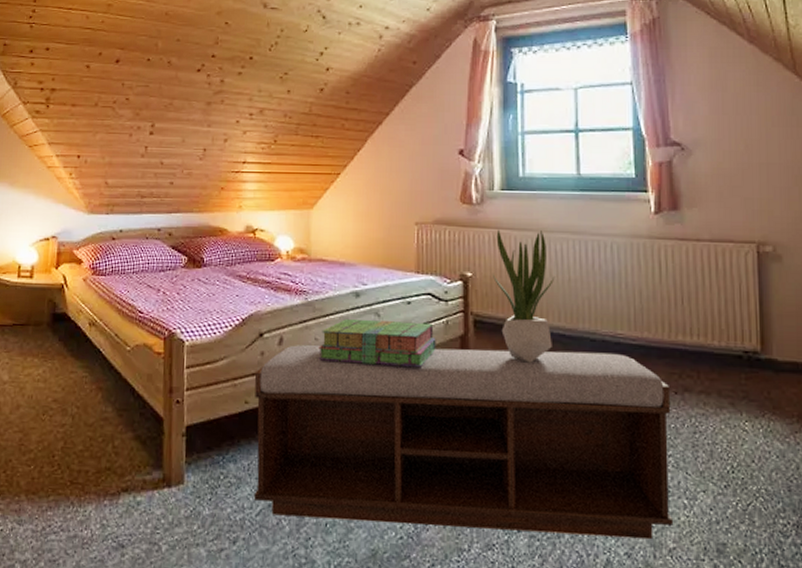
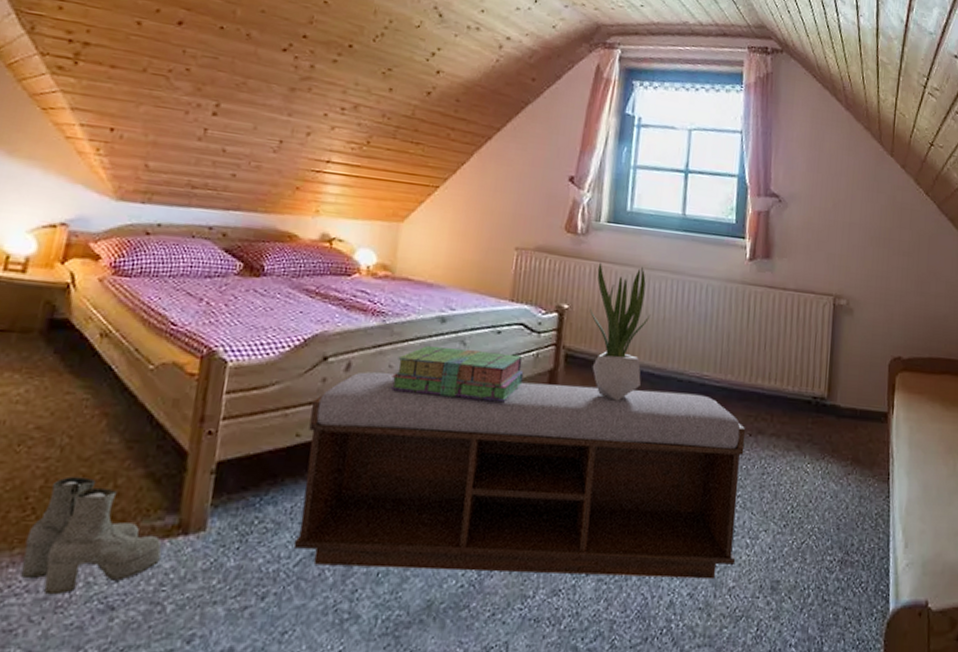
boots: none [56,439,153,534] -> present [20,476,162,595]

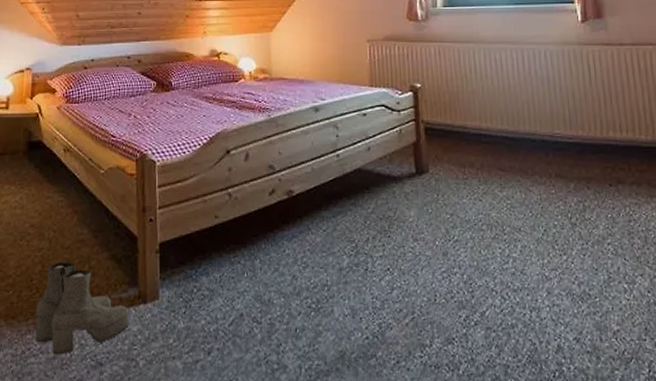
bench: present [293,371,746,580] -> none [223,151,616,325]
stack of books: present [390,346,524,401] -> none [282,132,392,174]
potted plant: present [589,262,651,403] -> none [440,42,497,166]

